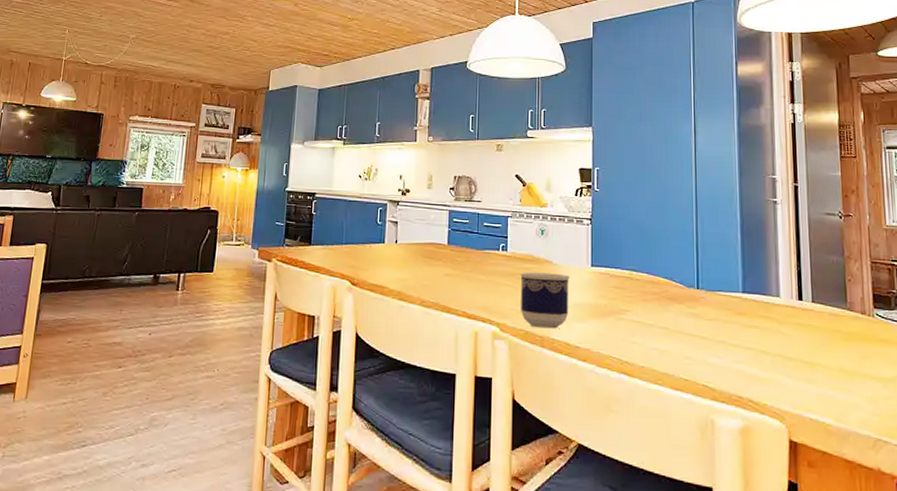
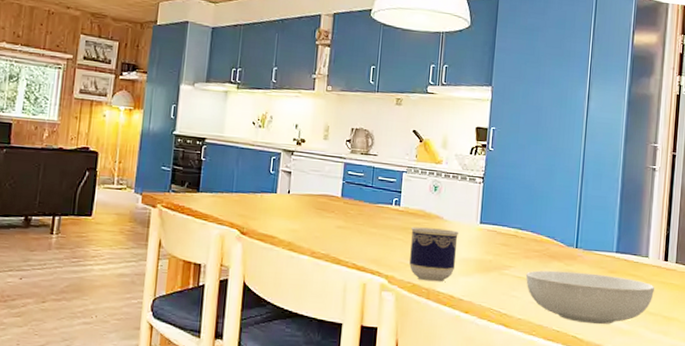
serving bowl: none [644,313,791,372] -> present [525,270,654,325]

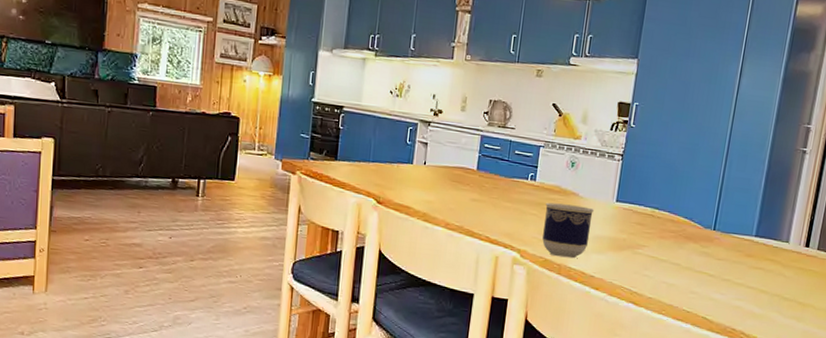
serving bowl: present [525,270,654,325] -> none [659,251,792,308]

